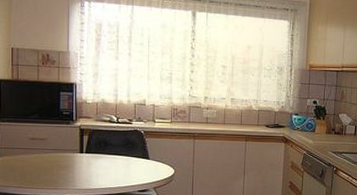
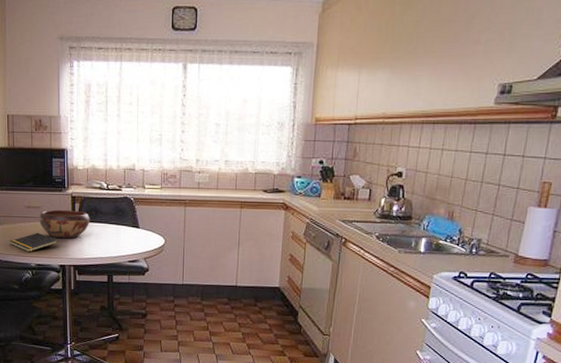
notepad: none [11,164,65,184] -> present [10,232,58,253]
decorative bowl: none [43,141,99,170] -> present [38,209,90,239]

